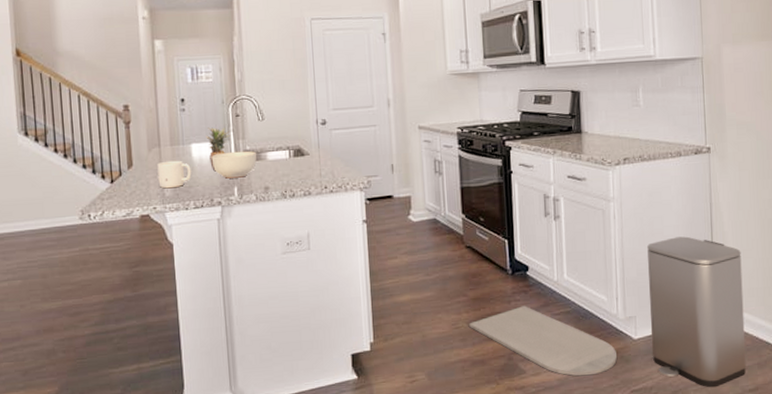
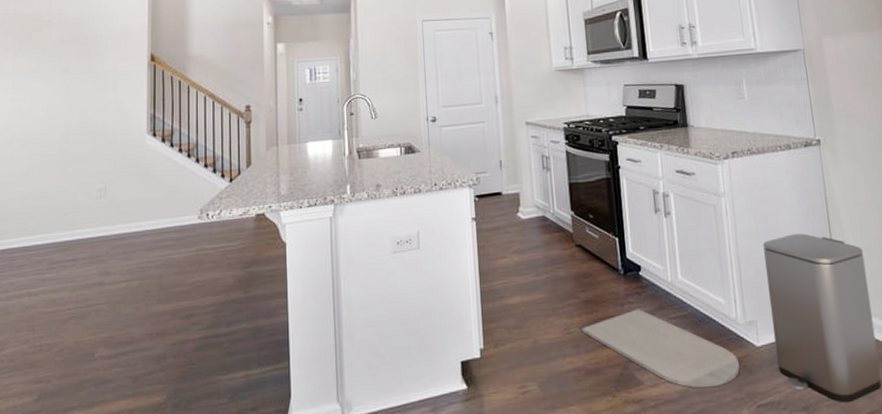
mug: present [157,160,192,189] -> none [274,158,307,187]
fruit: present [206,127,230,170] -> none [321,126,344,168]
bowl: present [211,150,257,179] -> none [326,148,370,176]

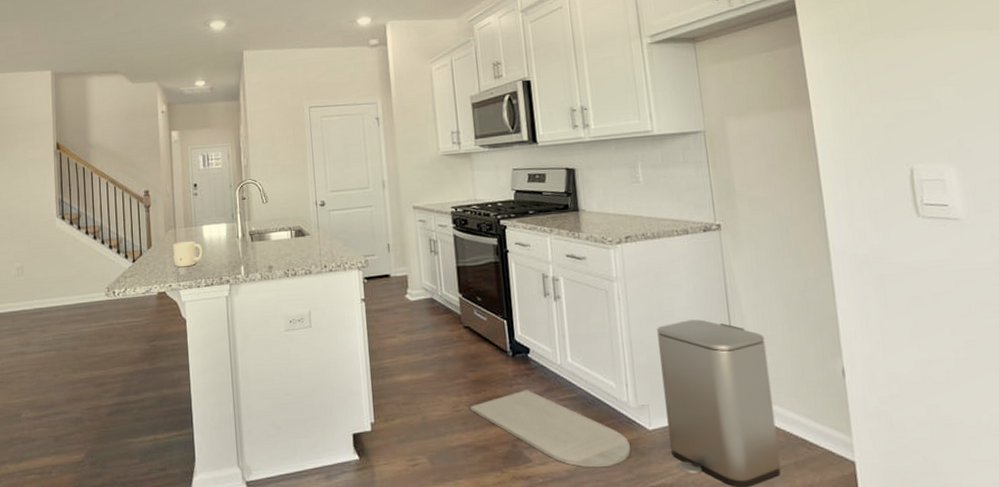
mug: none [274,158,307,187] -> present [173,241,203,268]

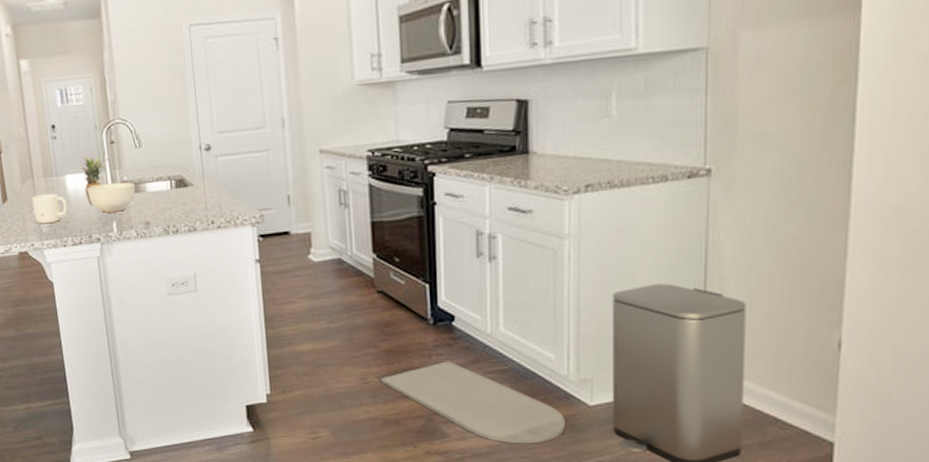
fruit: none [215,210,237,250] -> present [80,156,106,204]
bowl: none [220,231,262,258] -> present [86,182,136,213]

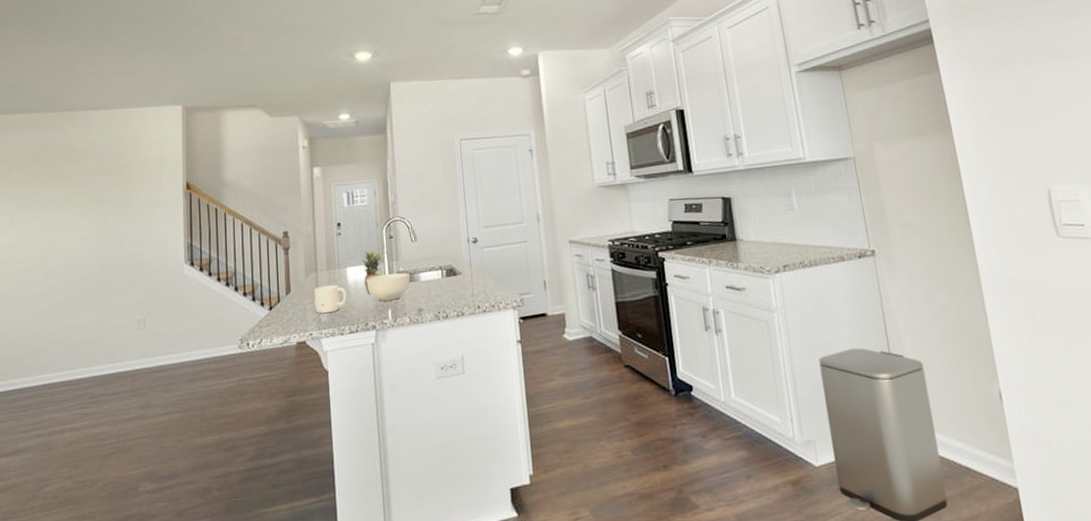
door mat: present [381,361,566,444] -> none [633,430,799,511]

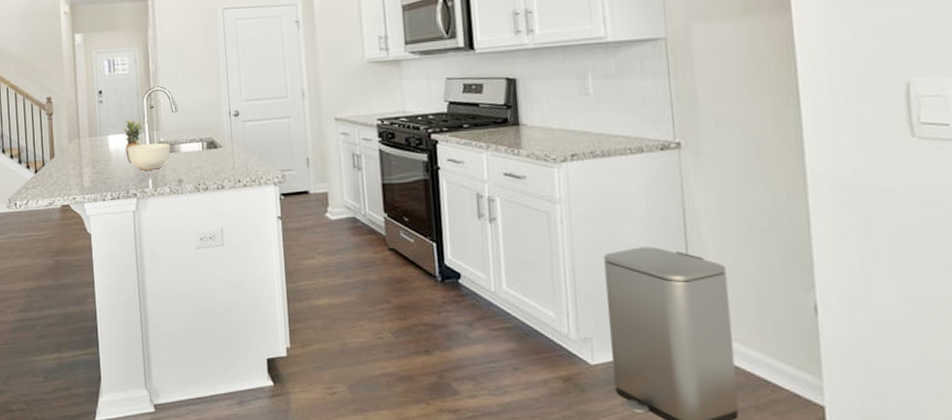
mug: present [314,284,347,314] -> none [77,151,109,180]

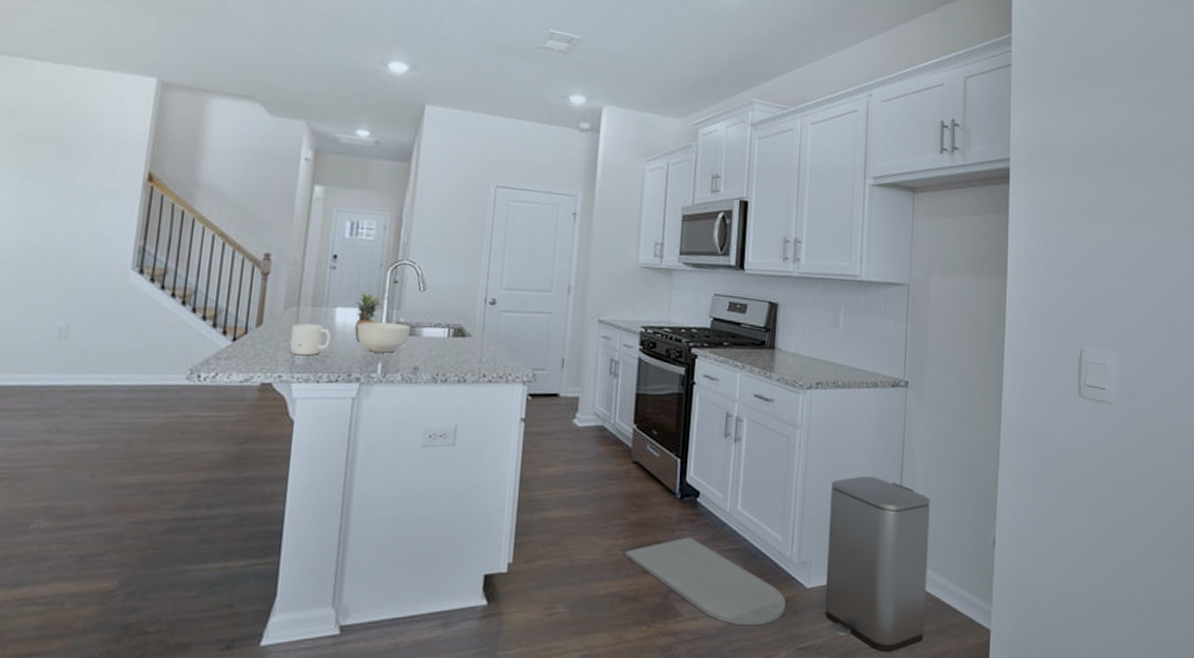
mug: none [77,151,109,180] -> present [289,323,332,356]
door mat: none [394,318,571,403] -> present [625,537,787,626]

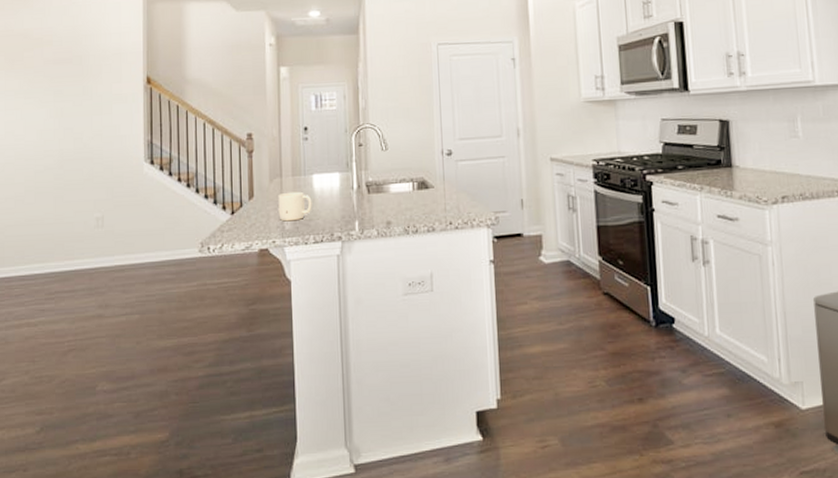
fruit: present [355,291,384,341] -> none [328,157,353,203]
bowl: present [357,321,412,353] -> none [332,182,380,212]
door mat: present [625,537,787,626] -> none [608,364,782,451]

